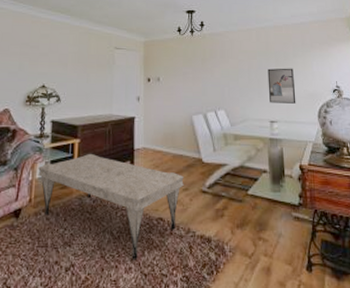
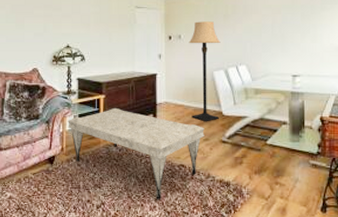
lamp: none [167,64,199,170] -> present [188,21,221,122]
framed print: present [267,68,296,104] -> none [292,22,321,58]

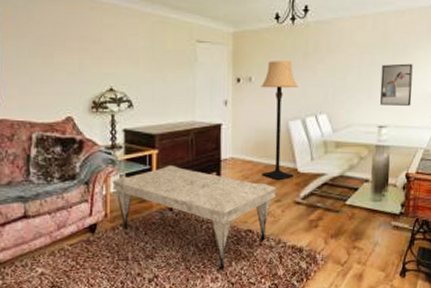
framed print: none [292,22,321,58] -> present [379,63,413,106]

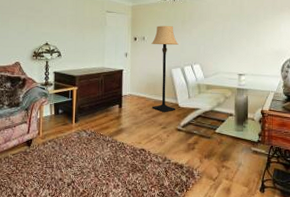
coffee table: present [112,164,276,271] -> none [44,98,163,180]
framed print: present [379,63,413,106] -> none [239,29,263,60]

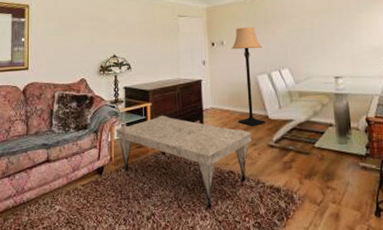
coffee table: none [44,98,163,180] -> present [116,115,252,209]

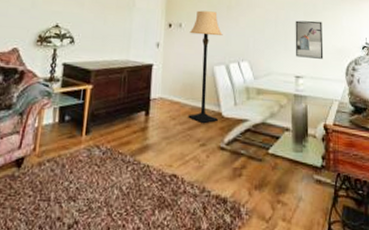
coffee table: present [116,115,252,209] -> none [44,100,202,220]
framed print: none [330,24,361,59] -> present [295,20,324,59]

